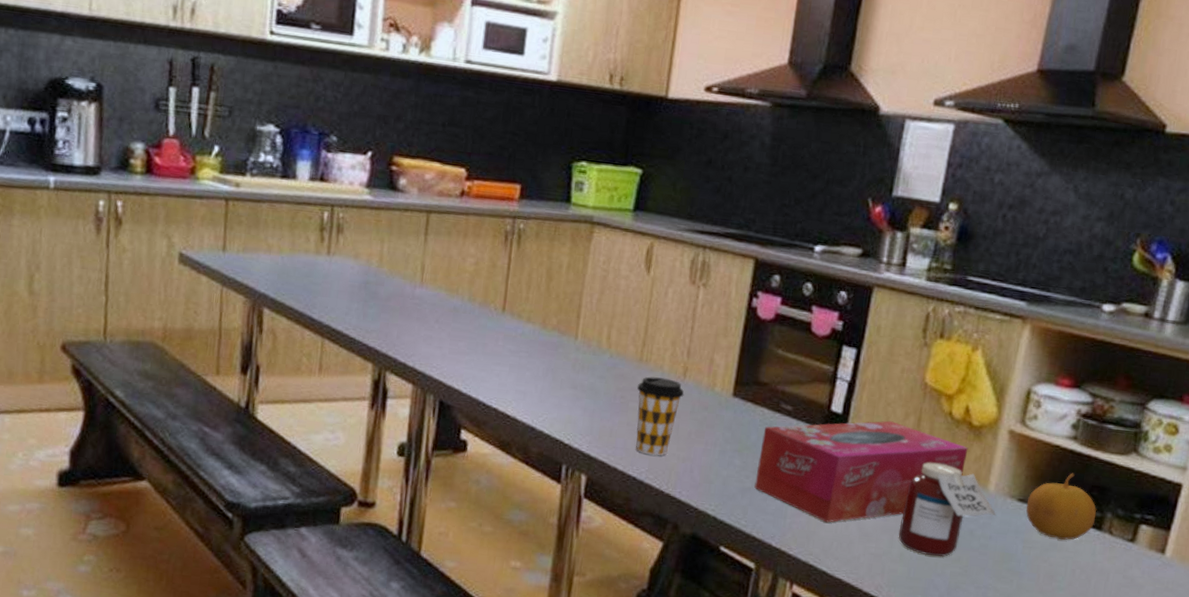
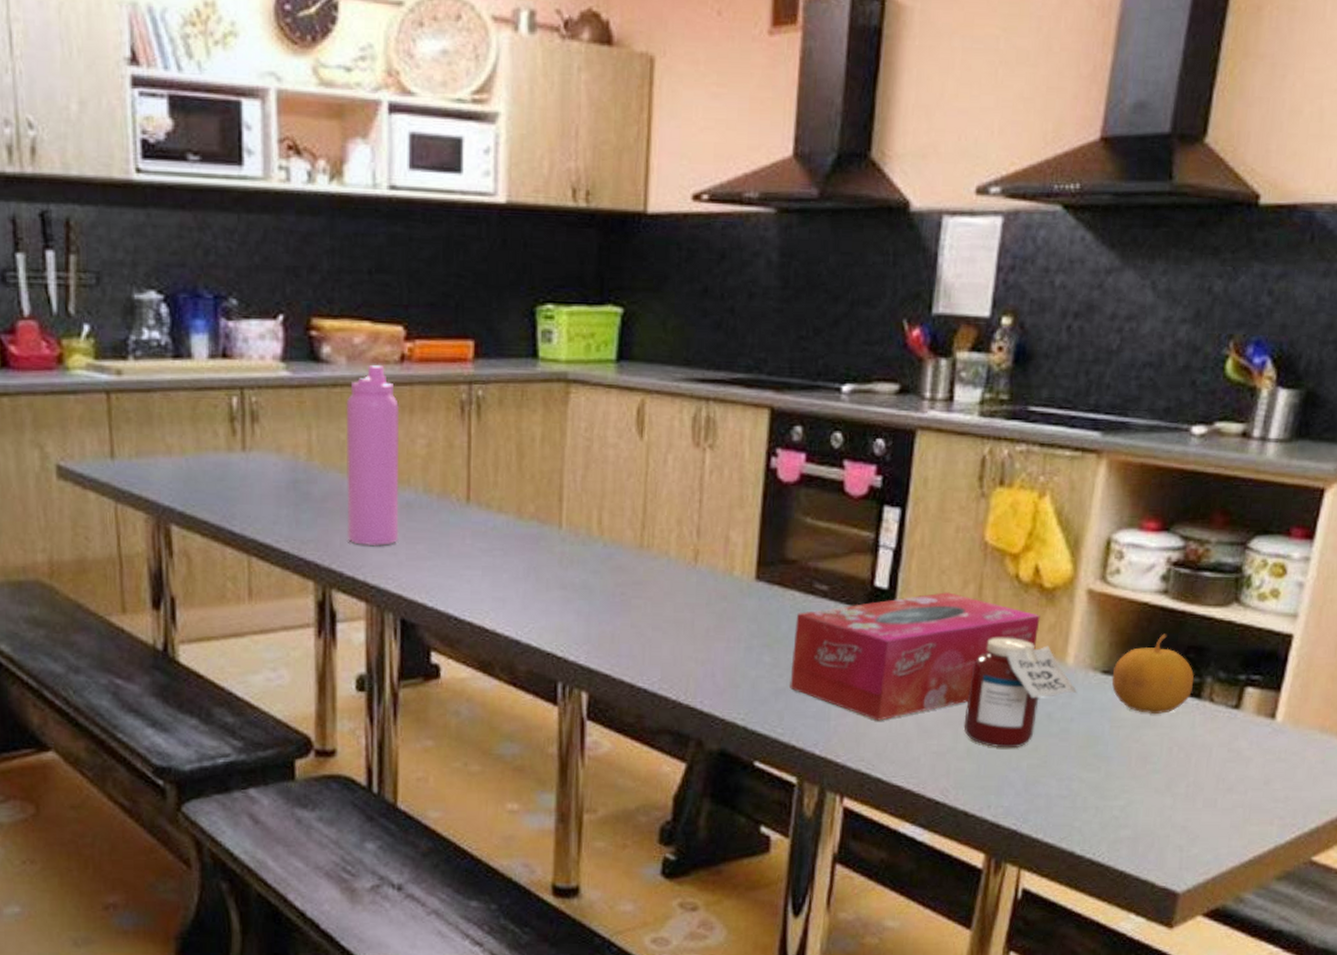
water bottle: none [403,196,457,340] -> present [345,364,400,547]
coffee cup: present [636,376,684,456] -> none [639,564,697,661]

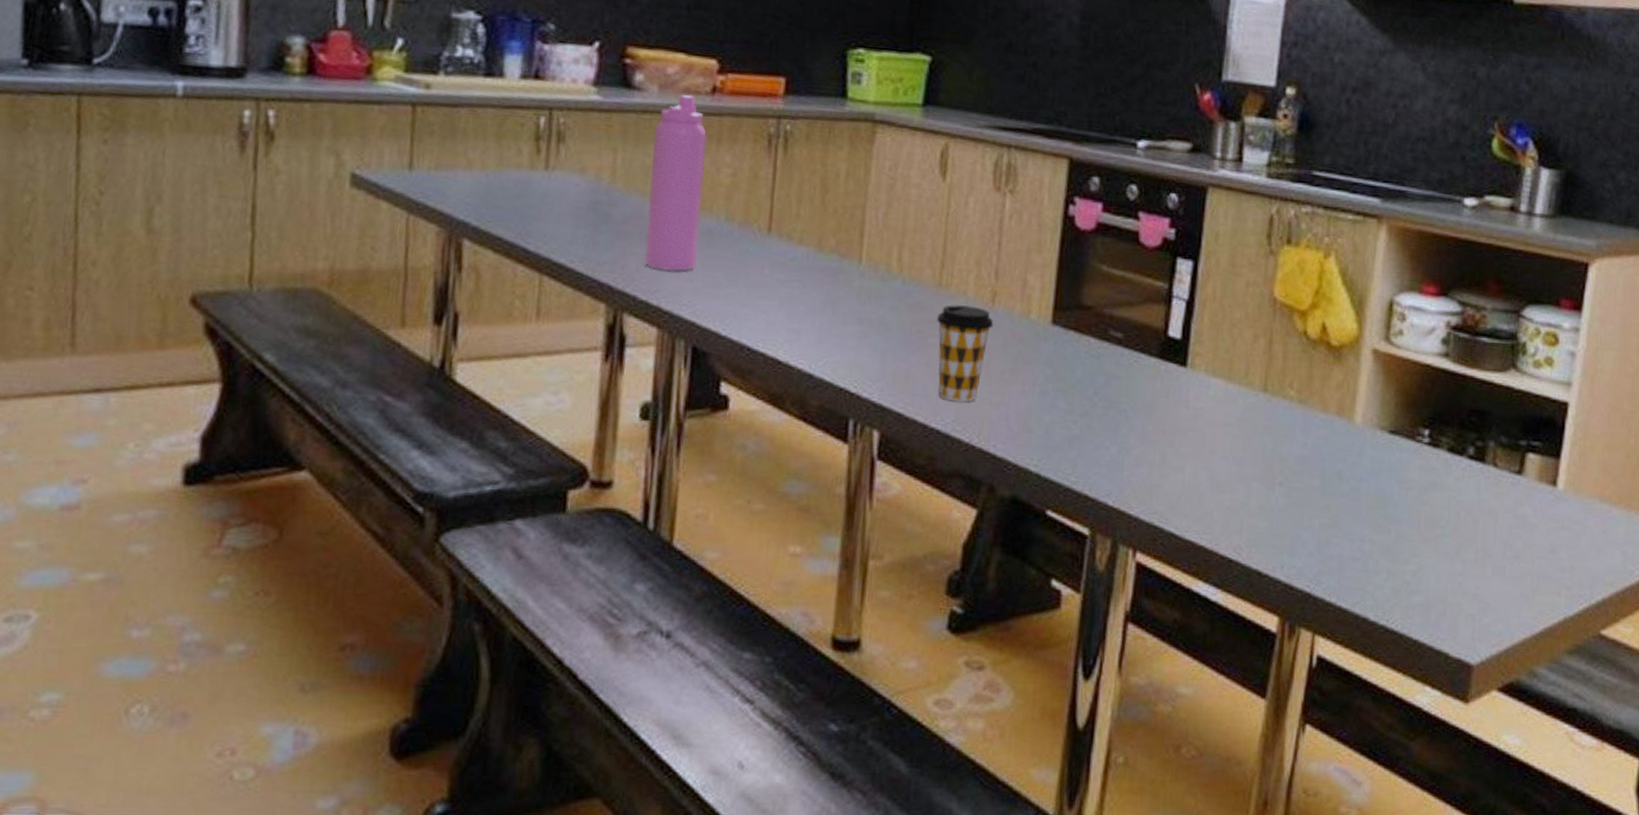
coffee cup: none [639,564,697,661] -> present [936,305,994,402]
tissue box: present [790,592,1041,721] -> none [1083,345,1329,473]
jar: present [963,638,1078,749] -> none [1255,393,1366,507]
fruit: present [1111,633,1195,715] -> none [1398,396,1478,477]

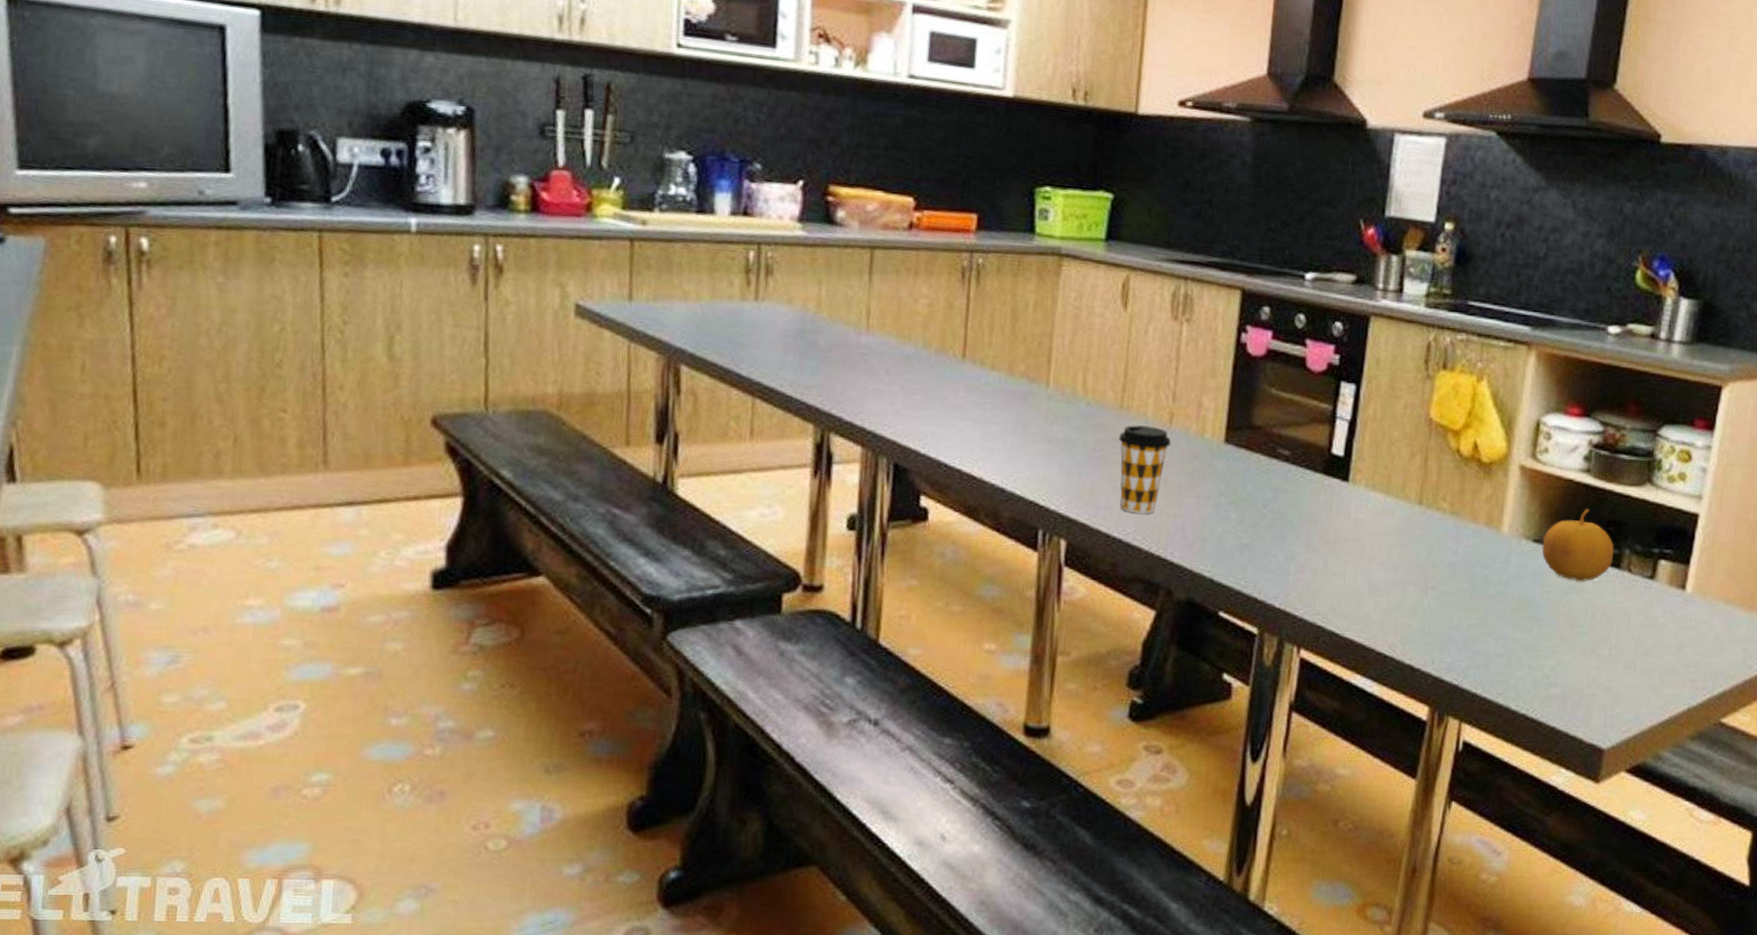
water bottle: present [643,94,708,272] -> none [848,229,906,395]
fruit: none [1398,396,1478,477] -> present [1542,508,1615,582]

